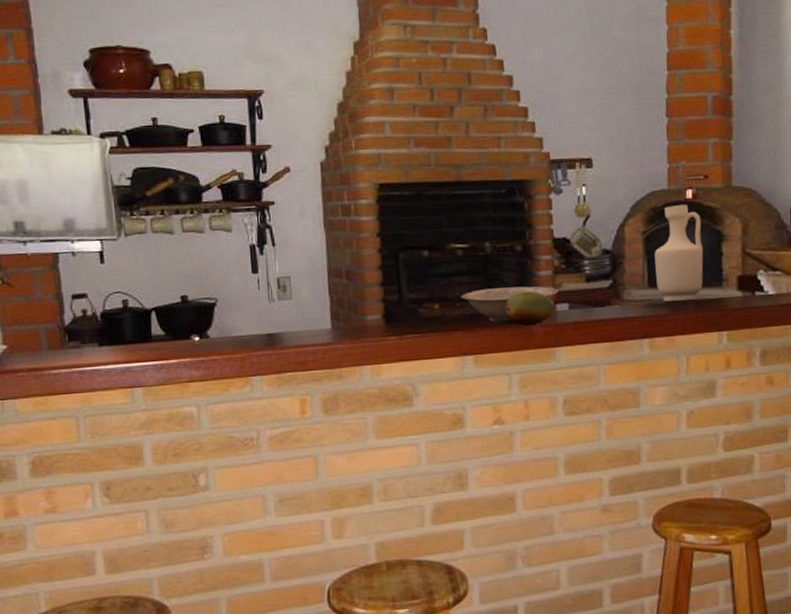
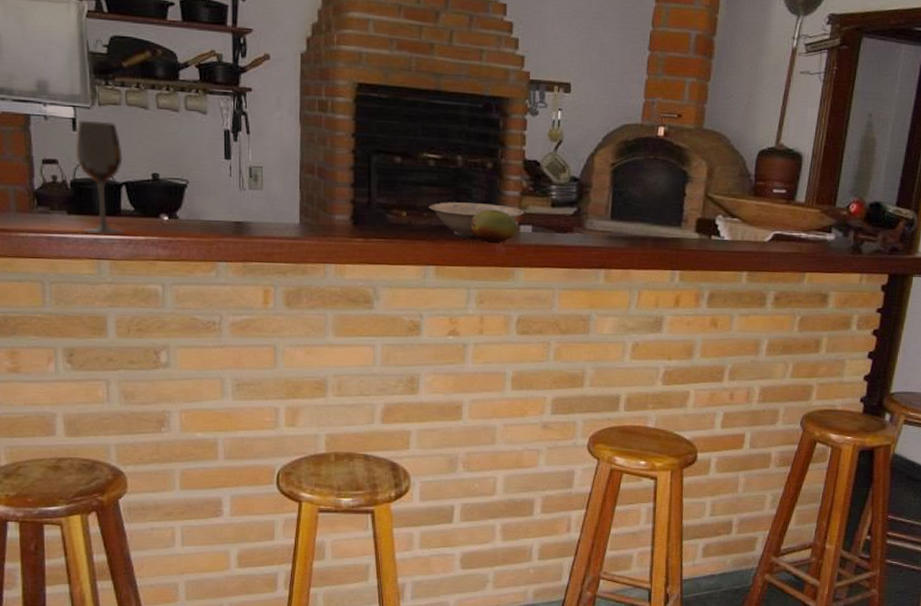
wine glass: none [103,250,156,364] -> present [74,121,124,236]
ceramic jug: present [654,204,704,302] -> none [619,140,670,238]

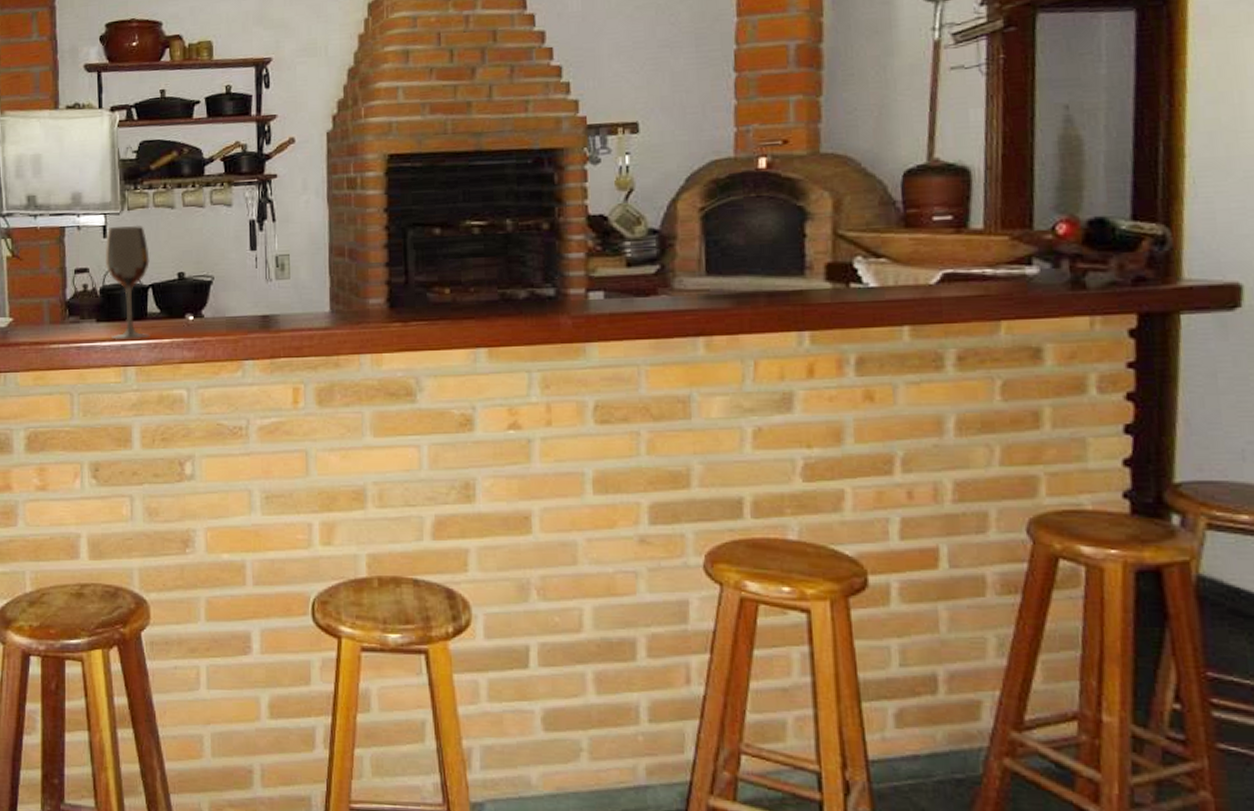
bowl: present [428,202,525,240] -> none [475,270,593,314]
fruit: present [470,209,517,242] -> none [526,276,585,315]

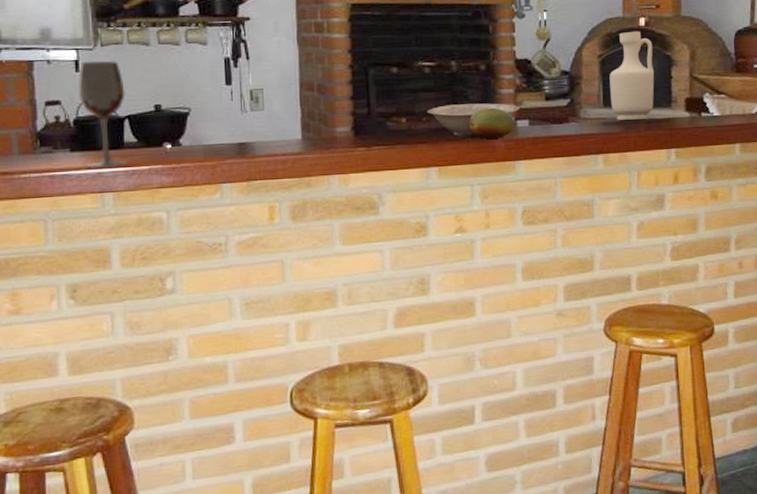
bowl: none [475,270,593,314] -> present [426,103,520,139]
fruit: none [526,276,585,315] -> present [468,107,514,139]
ceramic jug: none [715,175,780,294] -> present [609,31,655,121]

